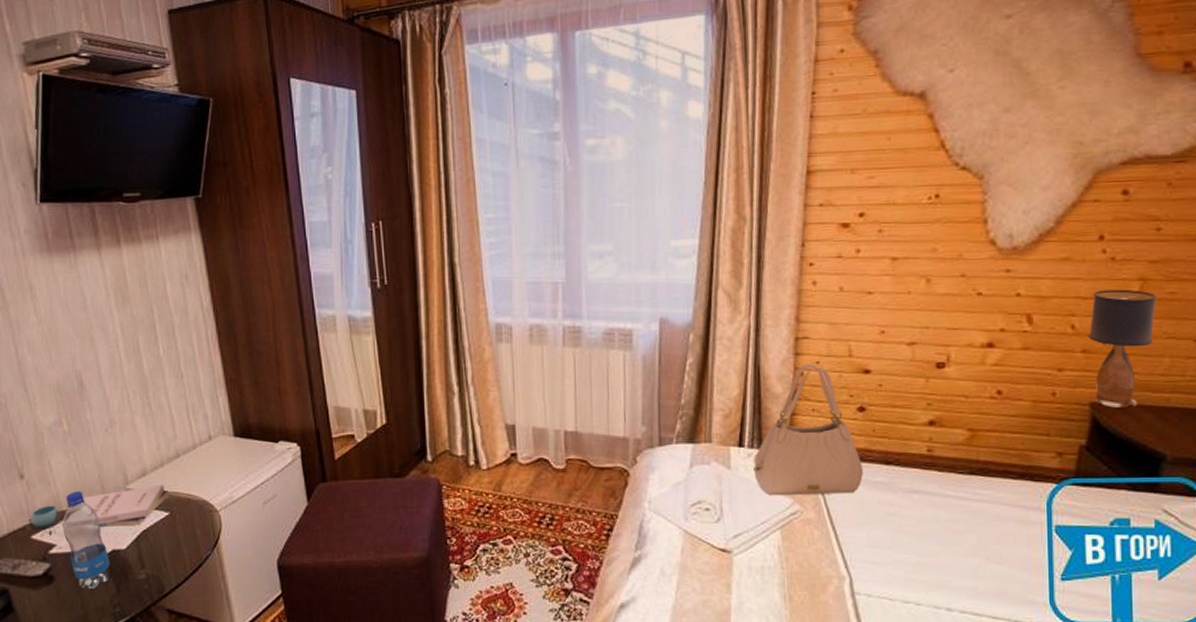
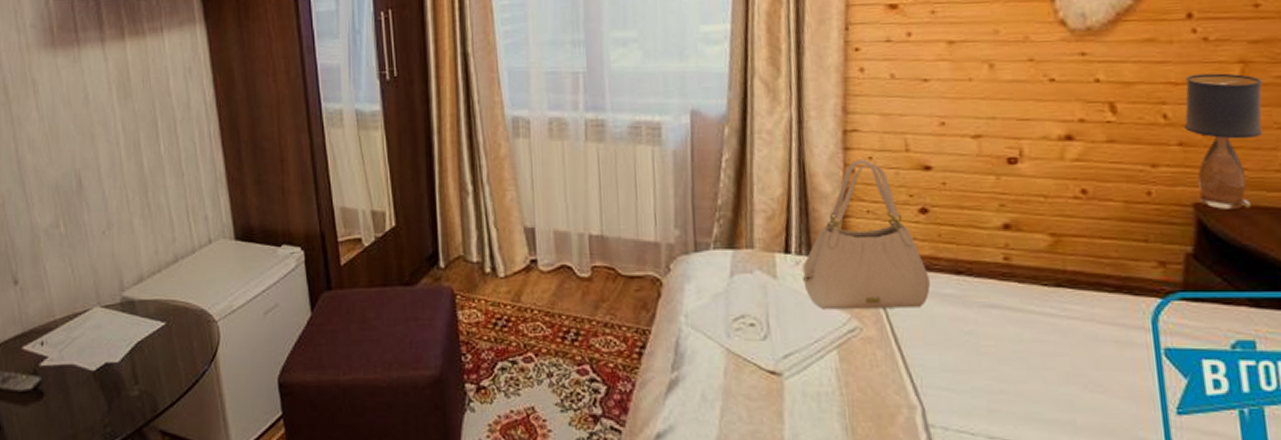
cup: present [26,505,67,531] -> none [18,313,60,341]
books: present [61,484,170,528] -> none [54,291,167,339]
bottle: present [62,492,111,590] -> none [55,299,103,407]

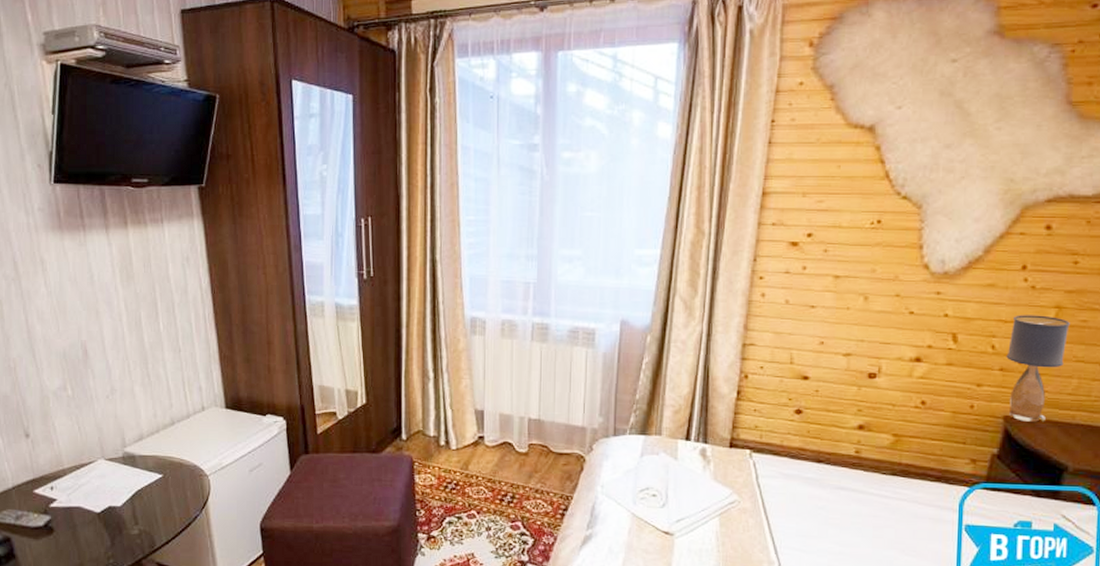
handbag: present [803,159,930,310] -> none [698,368,797,488]

